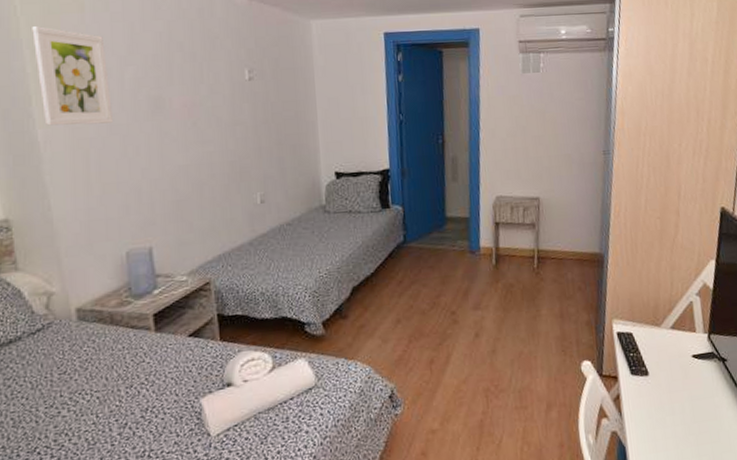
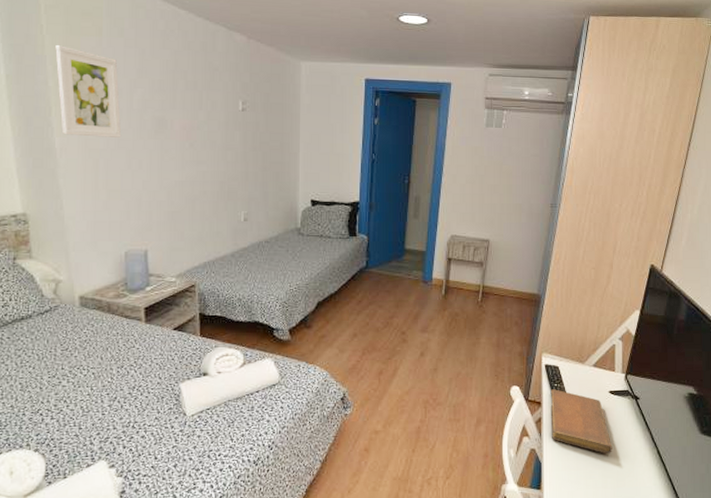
notebook: none [627,359,704,429] -> present [550,389,613,455]

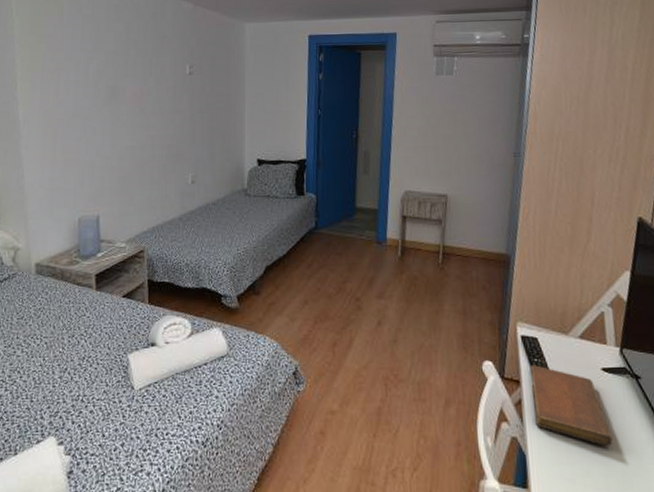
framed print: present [55,44,122,138] -> none [22,25,78,108]

